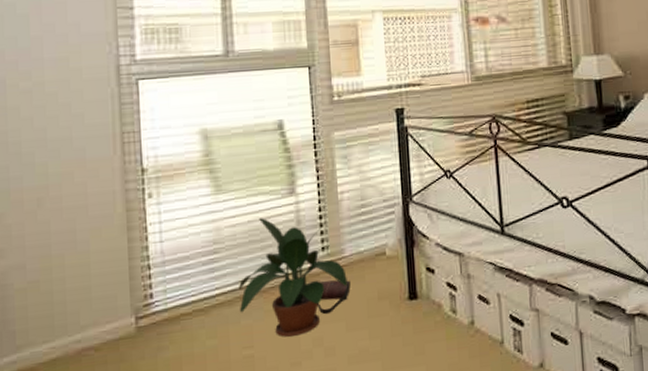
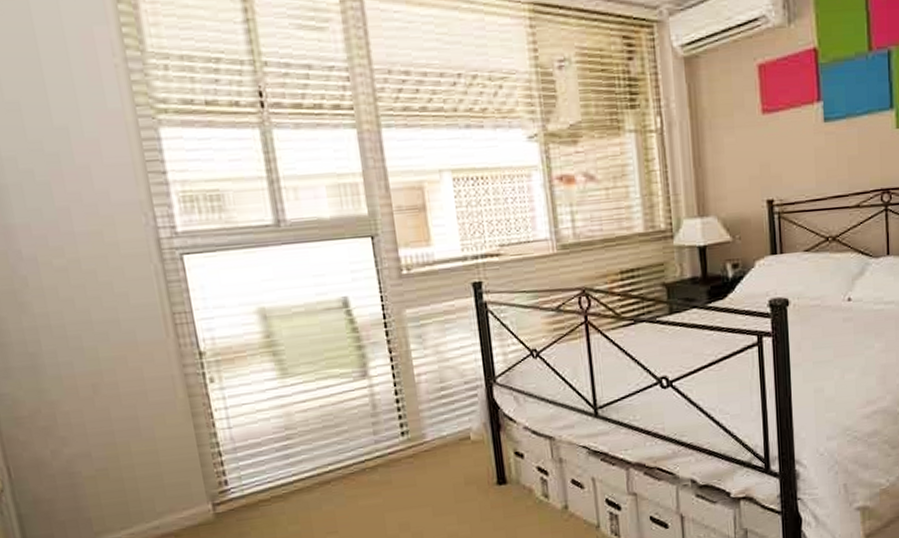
potted plant: present [239,218,348,337] -> none [316,402,431,523]
shoulder bag: present [317,280,351,315] -> none [401,465,435,500]

